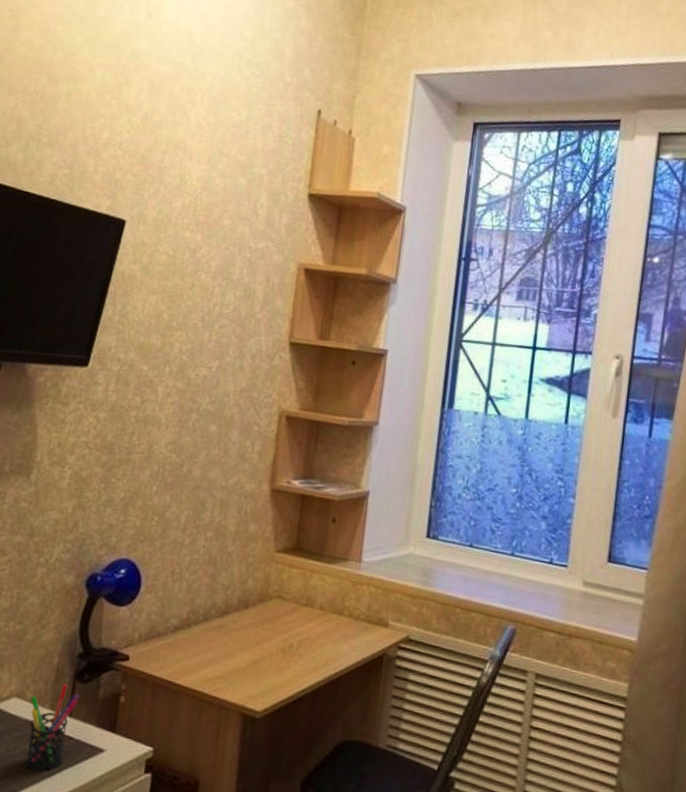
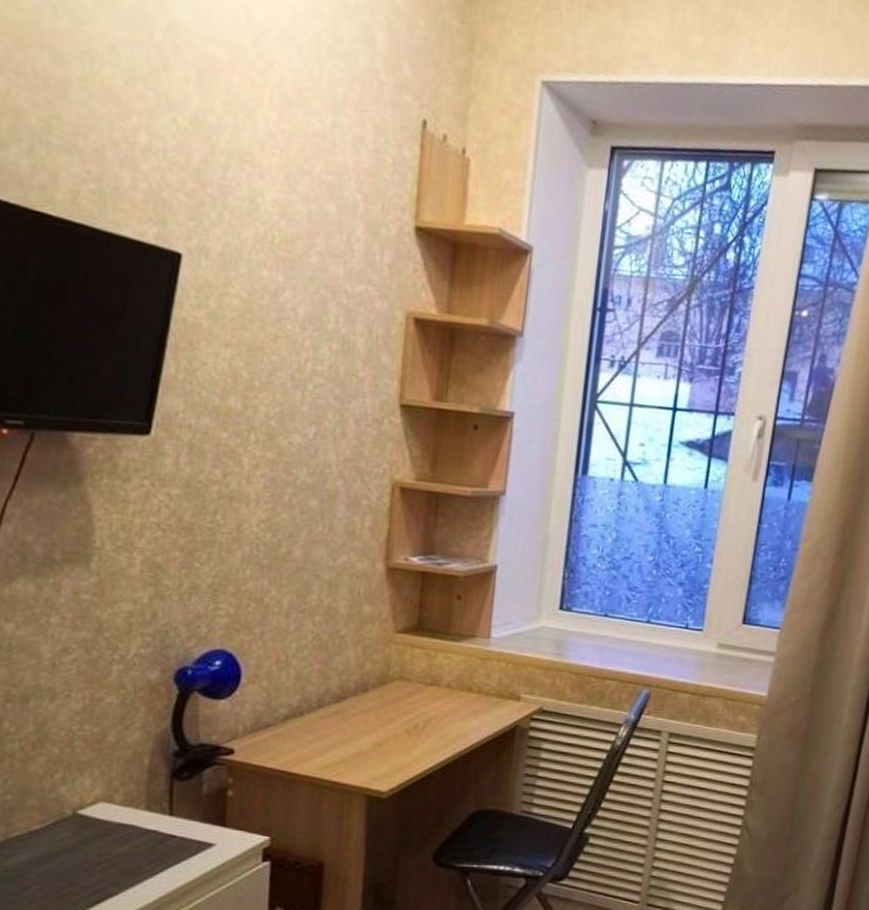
pen holder: present [24,683,80,772] -> none [120,783,180,873]

